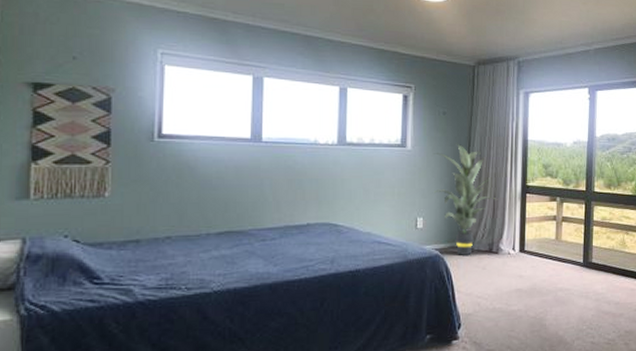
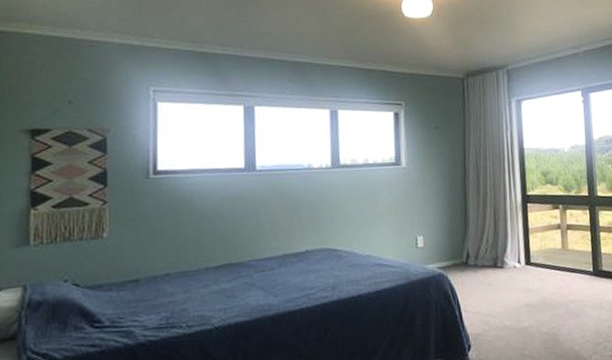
indoor plant: present [434,143,497,255] -> none [429,157,498,273]

